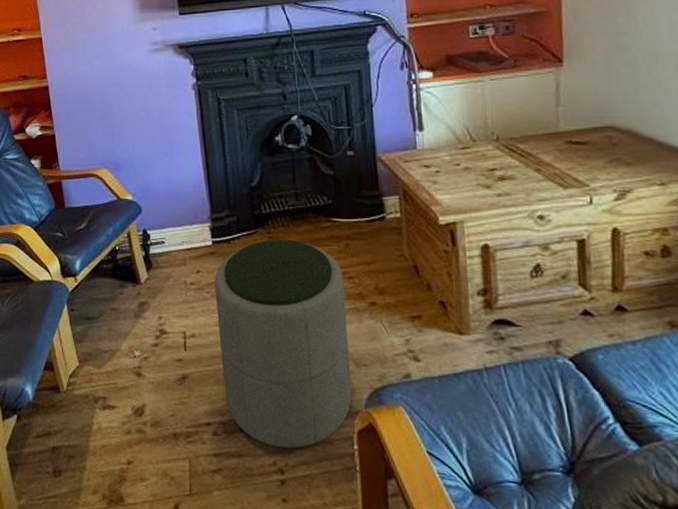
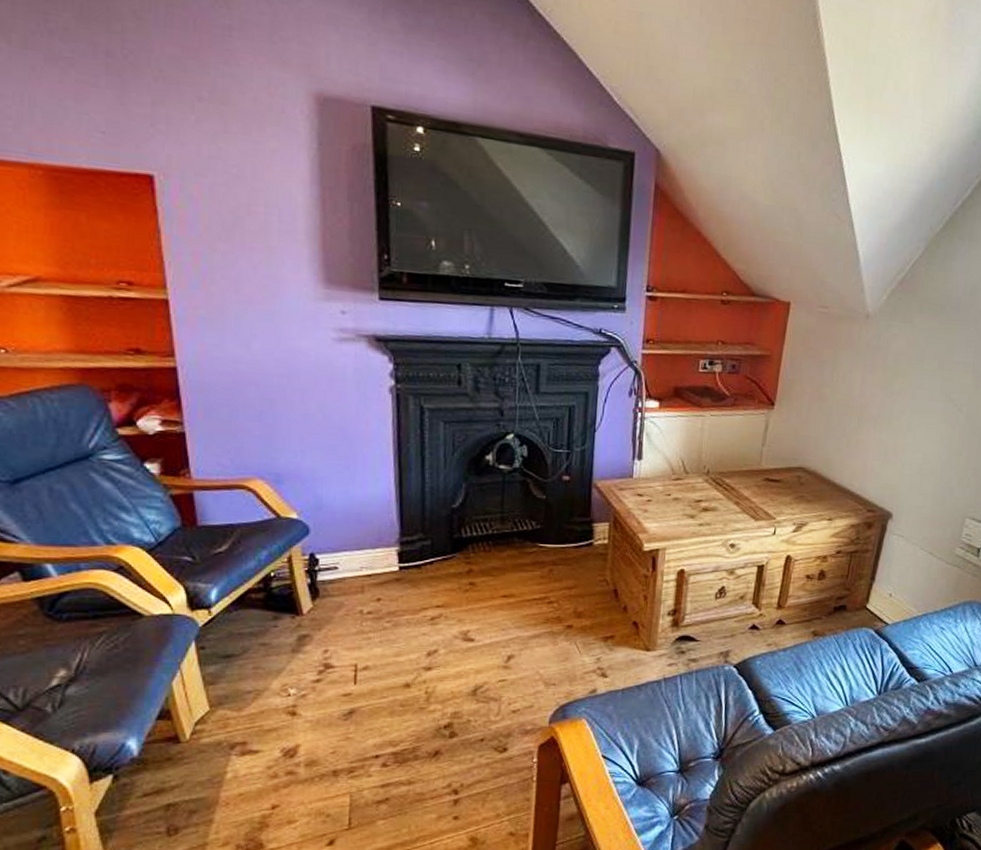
ottoman: present [214,239,352,449] -> none [397,564,543,769]

